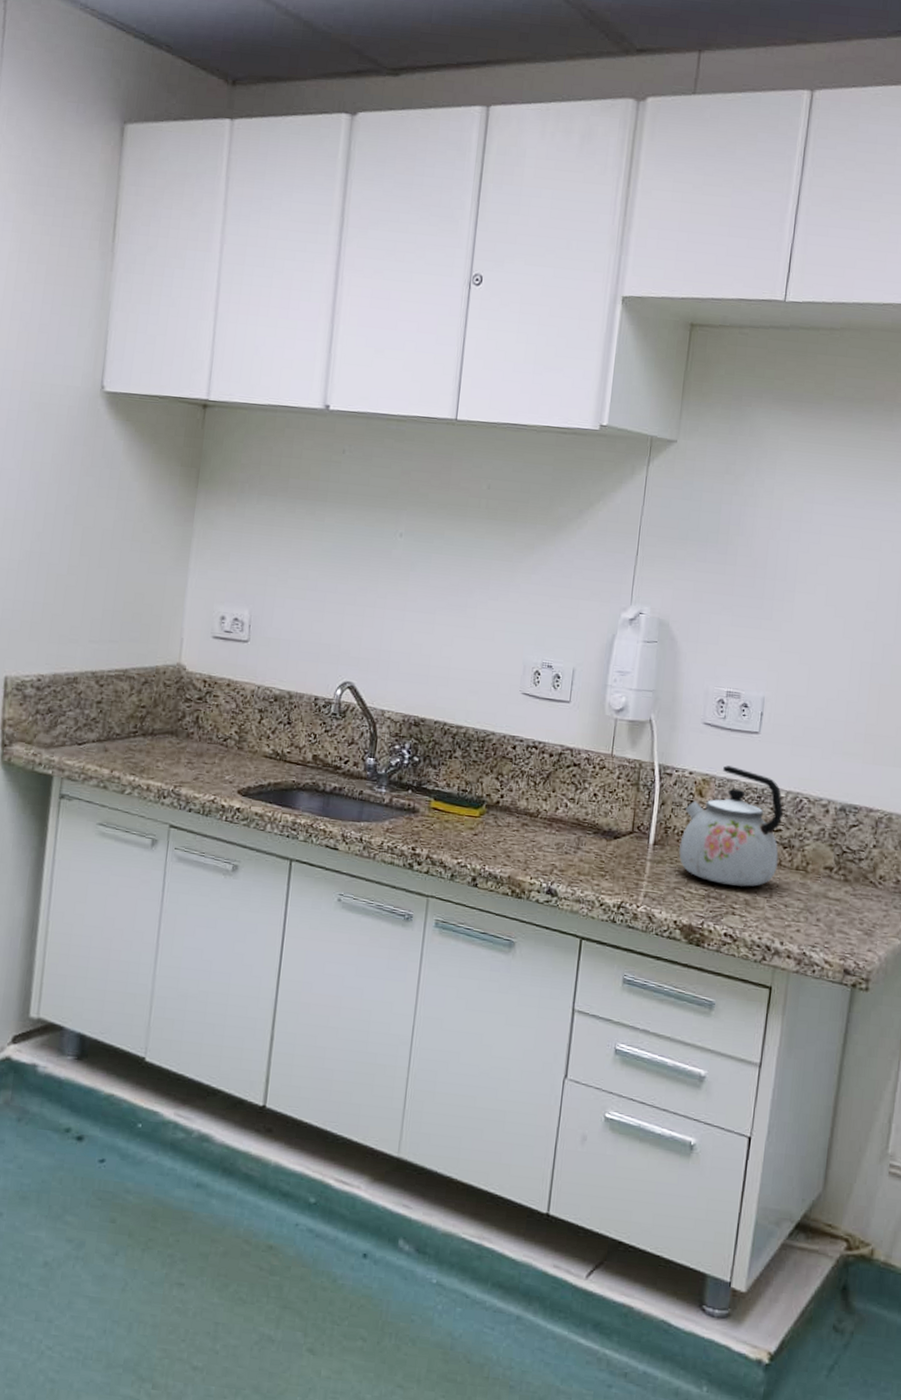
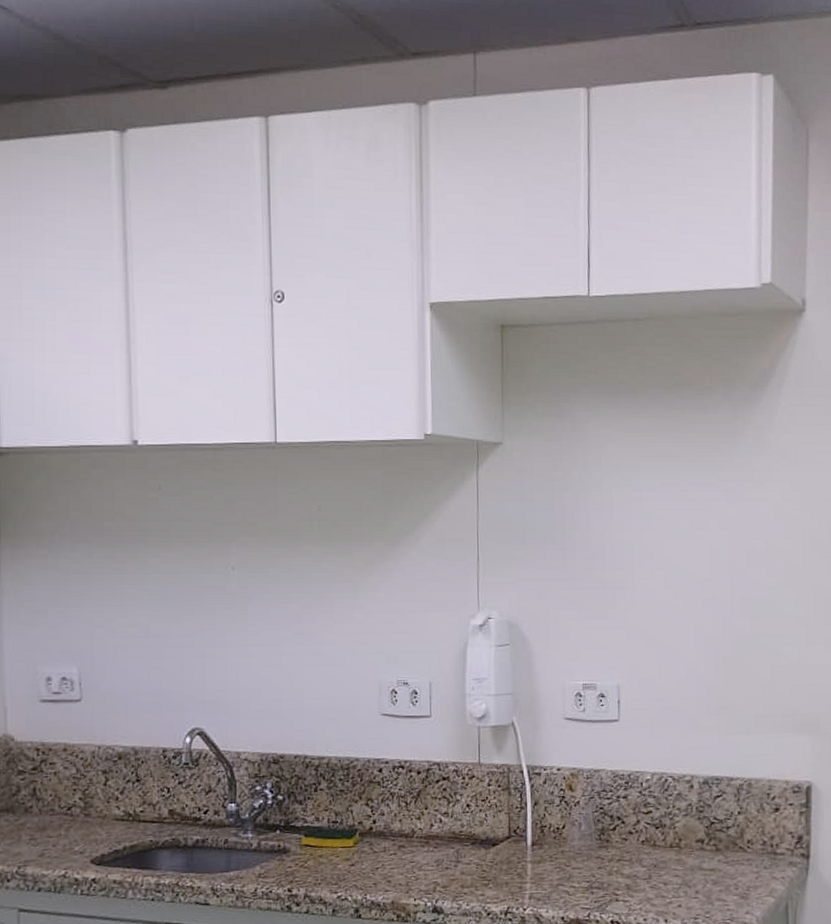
kettle: present [679,765,783,887] -> none [557,756,653,874]

